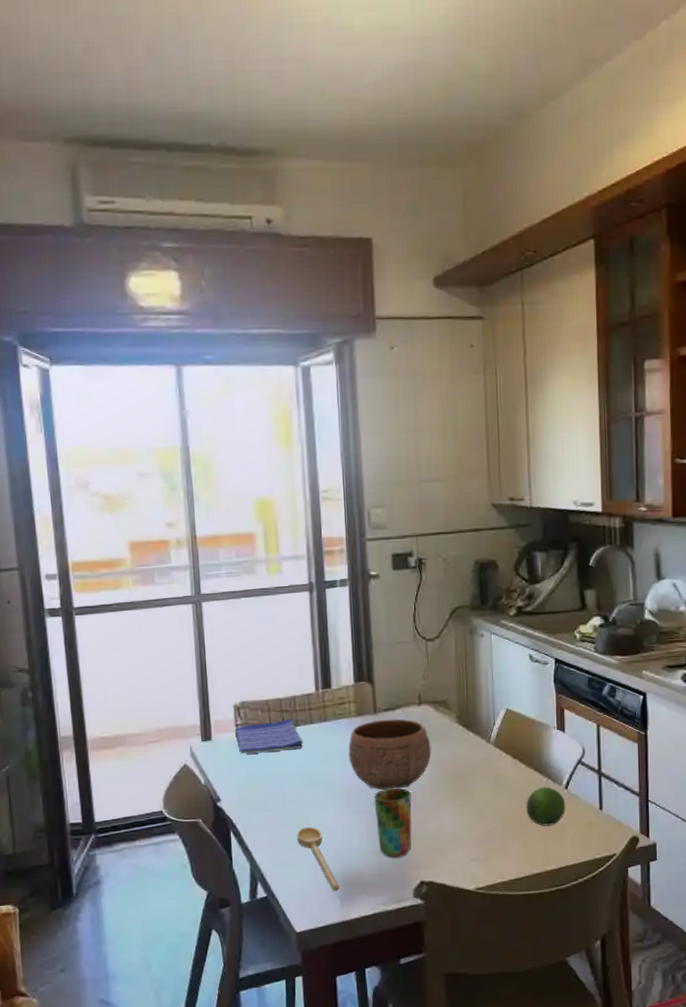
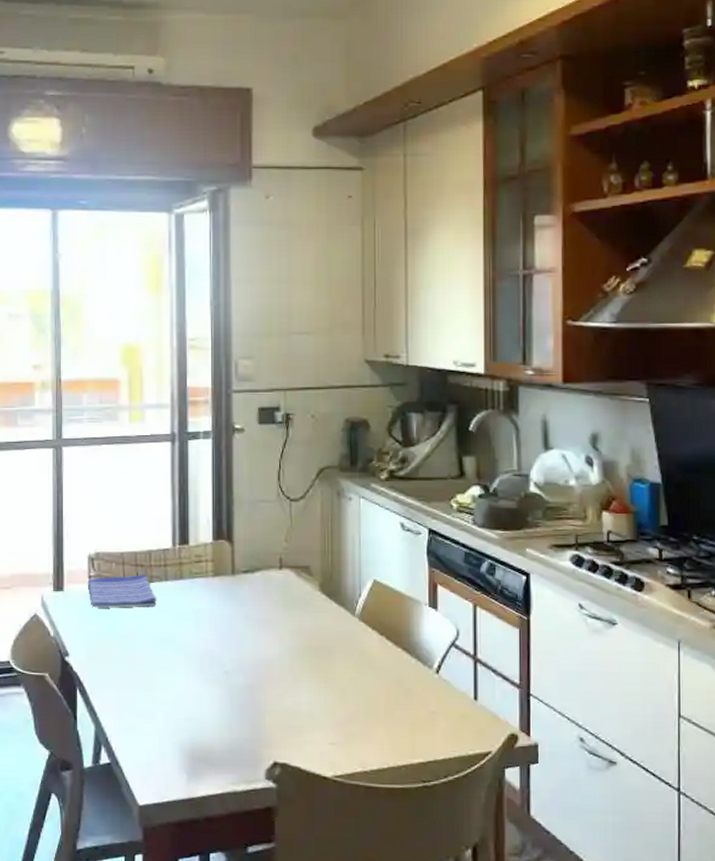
spoon: present [297,826,340,892] -> none [145,691,187,765]
bowl: present [348,718,432,790] -> none [203,582,291,658]
cup: present [374,788,412,858] -> none [228,656,268,733]
fruit: present [526,786,566,827] -> none [392,669,436,714]

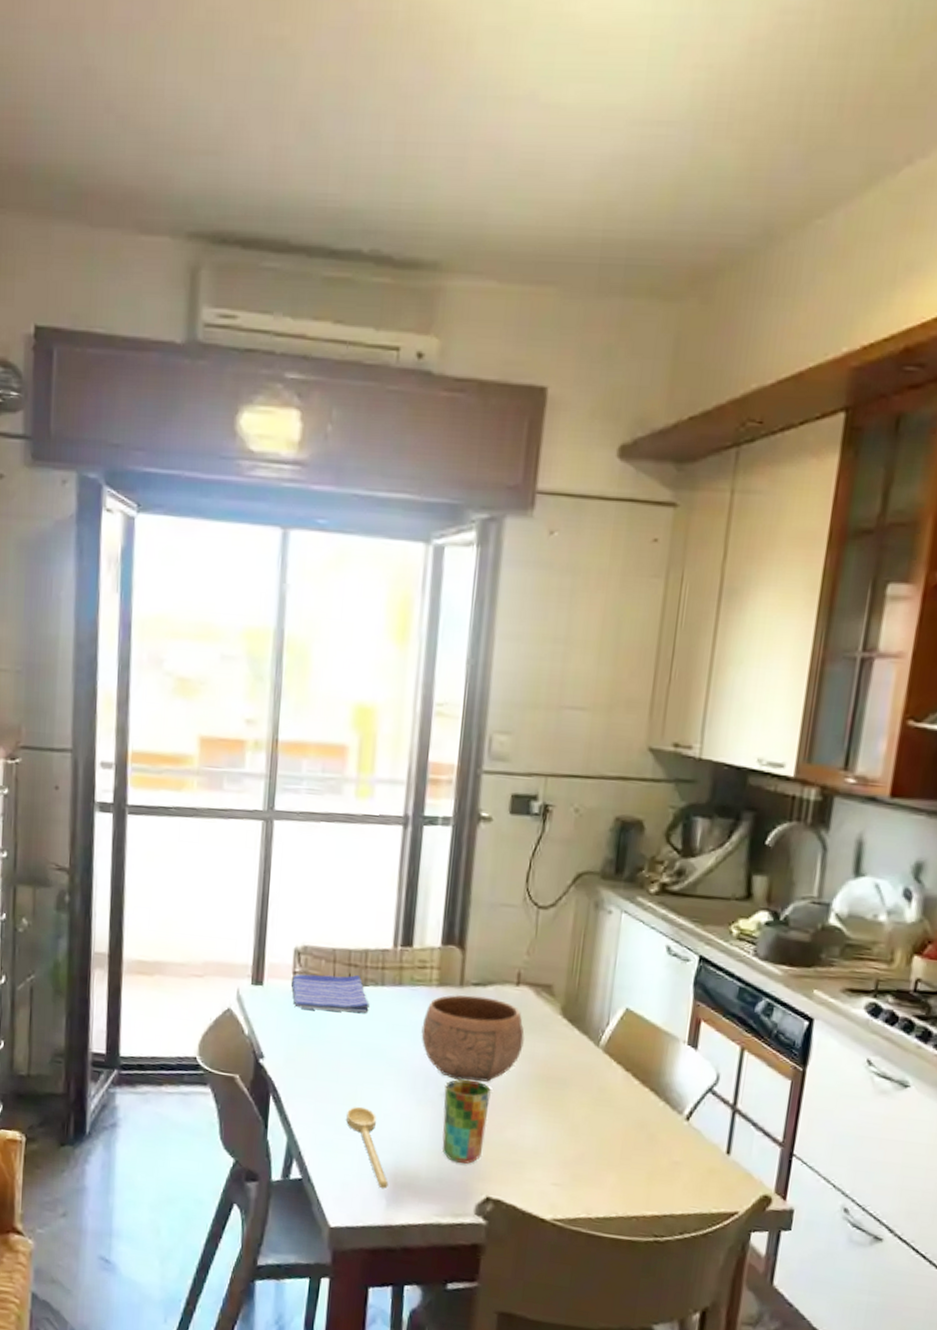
spoon: none [145,691,187,765] -> present [346,1106,389,1189]
bowl: none [203,582,291,658] -> present [421,995,525,1082]
cup: none [228,656,268,733] -> present [442,1079,491,1164]

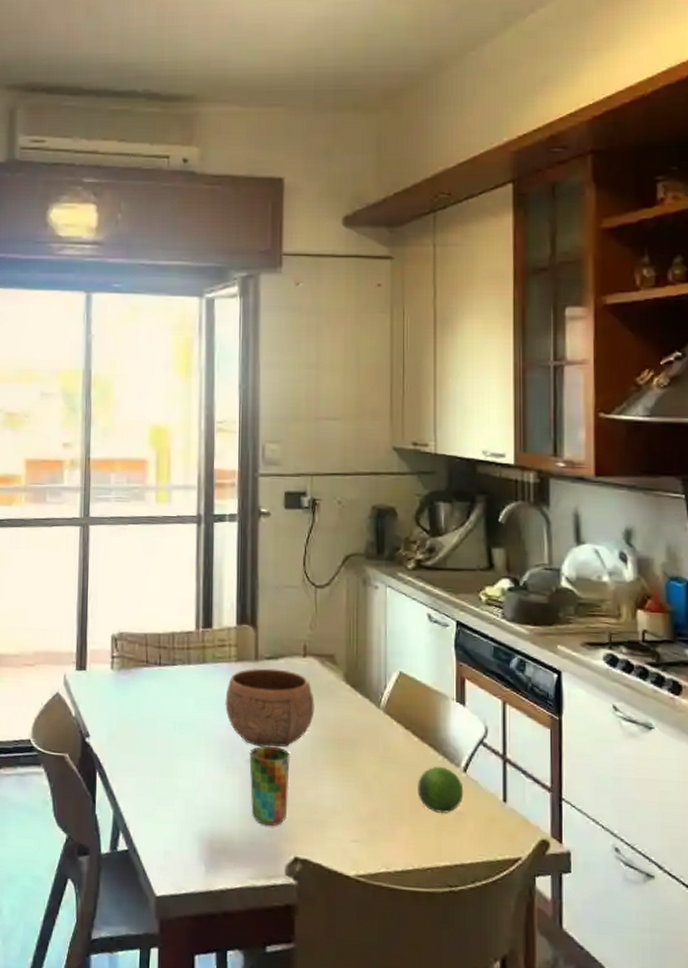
dish towel: present [292,974,370,1013] -> none [111,656,179,690]
spoon: present [346,1106,389,1189] -> none [165,777,206,856]
fruit: none [631,1112,684,1163] -> present [418,766,464,814]

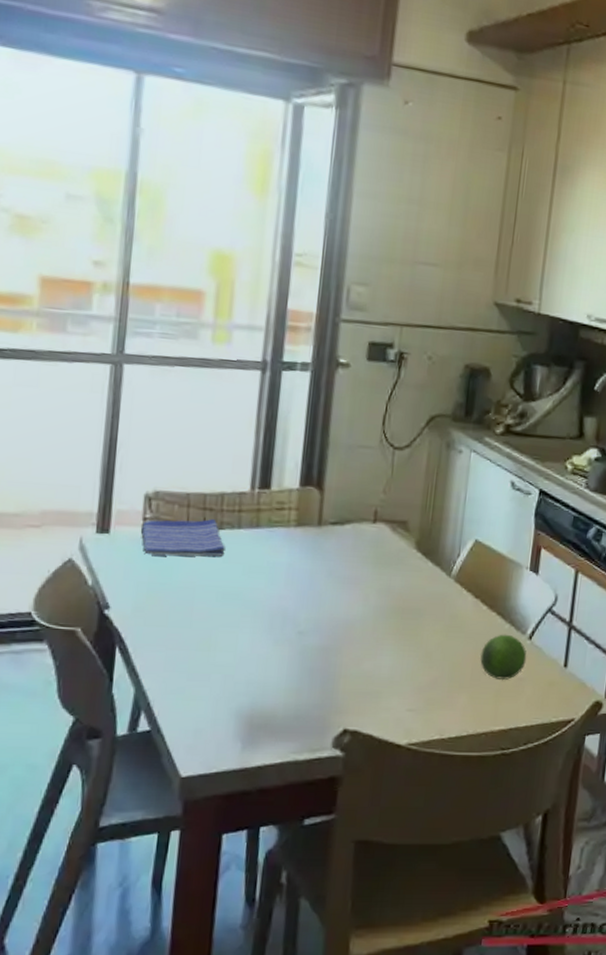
dish towel: none [111,656,179,690] -> present [141,519,225,557]
bowl: present [225,668,315,748] -> none [278,534,381,618]
cup: present [249,745,290,826] -> none [299,616,348,698]

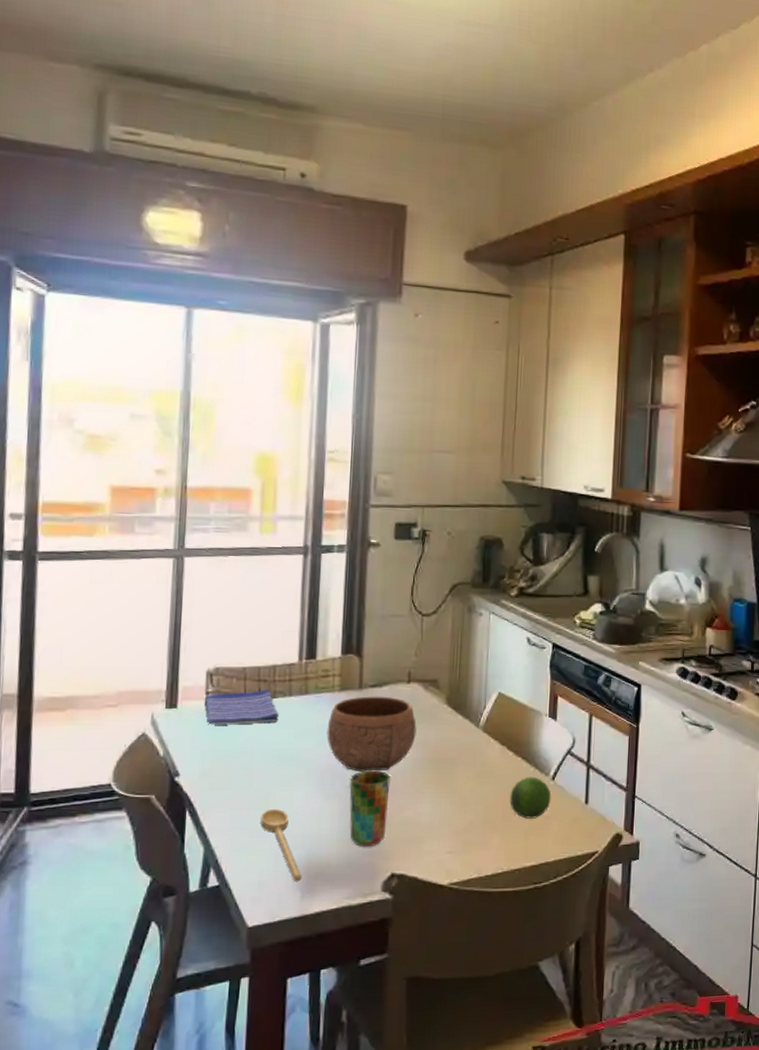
spoon: none [200,651,244,732] -> present [261,808,302,882]
bowl: none [278,534,381,618] -> present [327,696,417,772]
cup: none [299,616,348,698] -> present [349,770,390,846]

